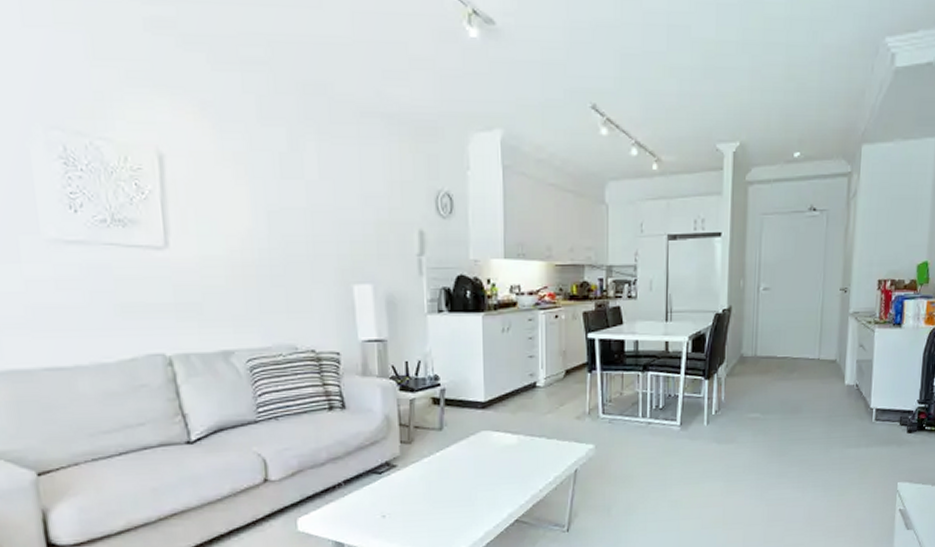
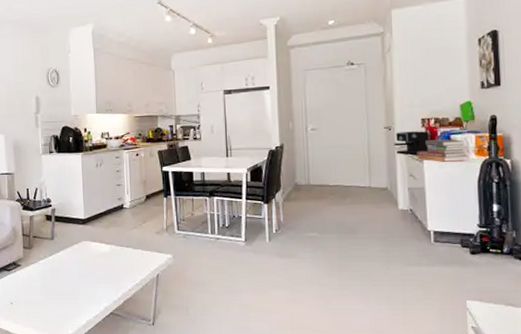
coffee maker: none [848,294,884,322] -> present [394,131,429,155]
books: none [869,304,918,331] -> present [417,139,468,162]

